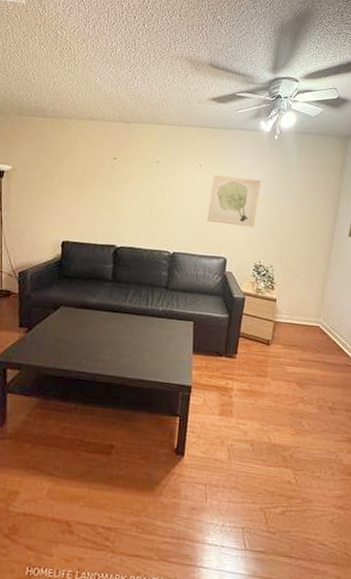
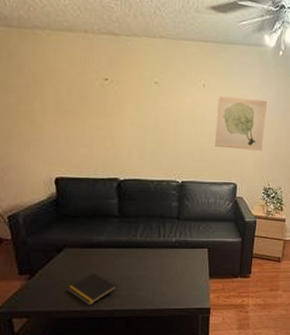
notepad: none [58,333,103,366] -> present [67,272,117,306]

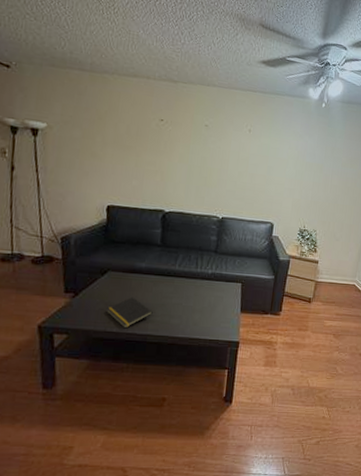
wall art: present [215,95,268,151] -> none [256,140,308,194]

